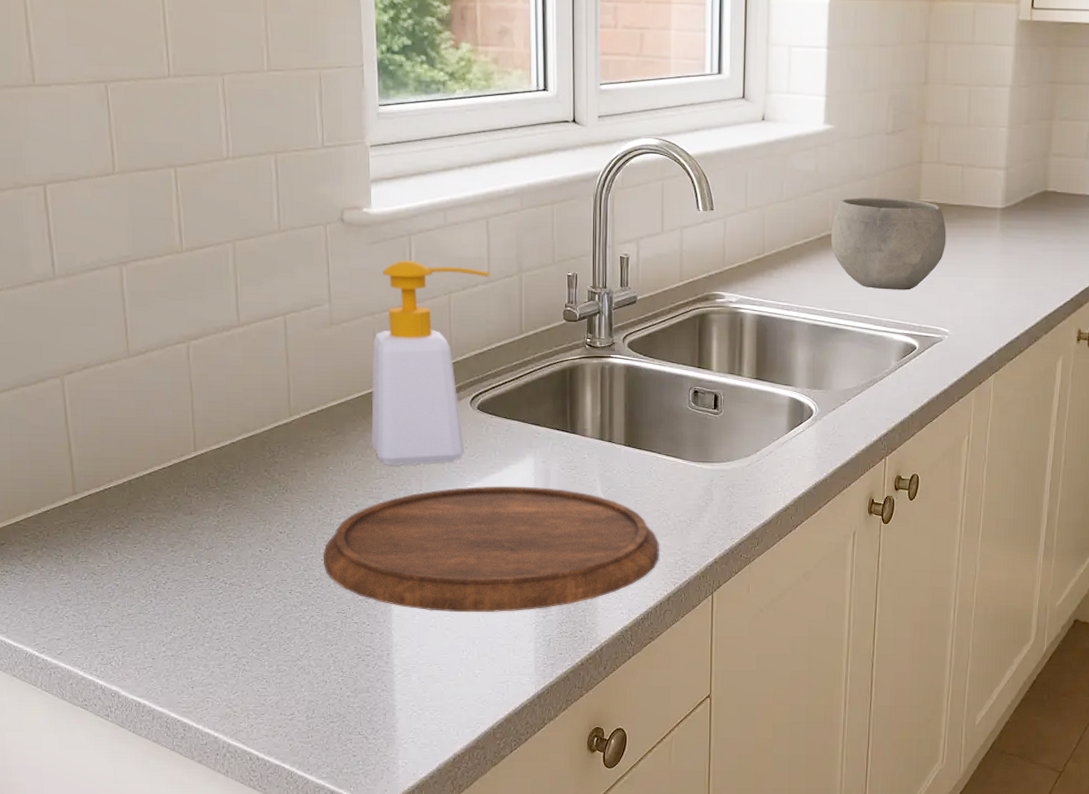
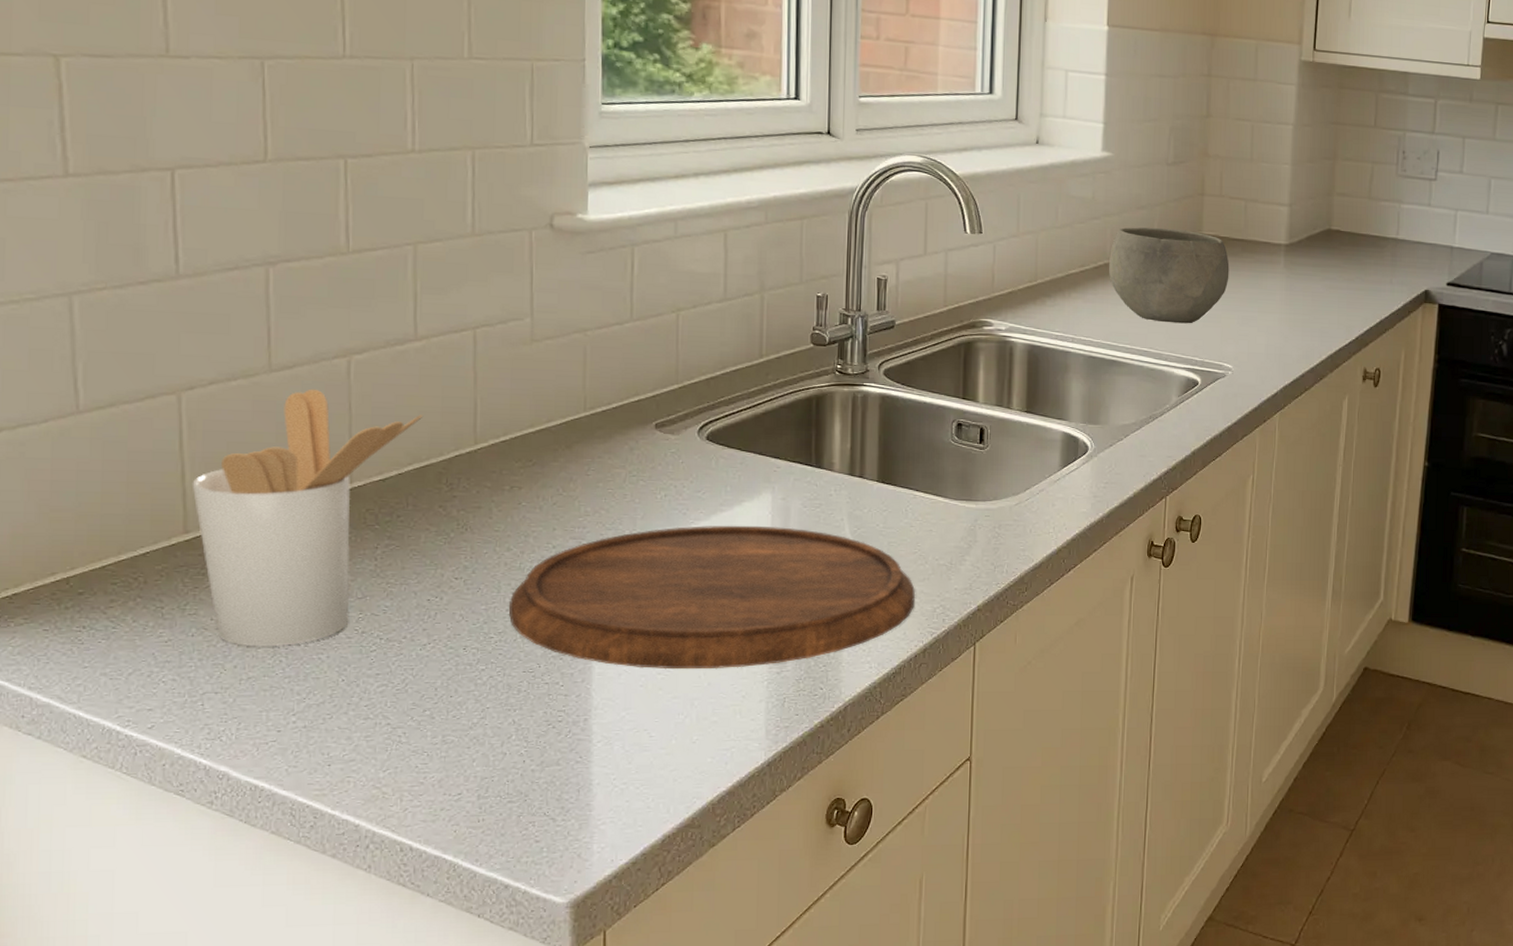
utensil holder: none [76,371,248,588] -> present [192,388,424,646]
soap bottle: present [371,260,490,466] -> none [575,273,726,502]

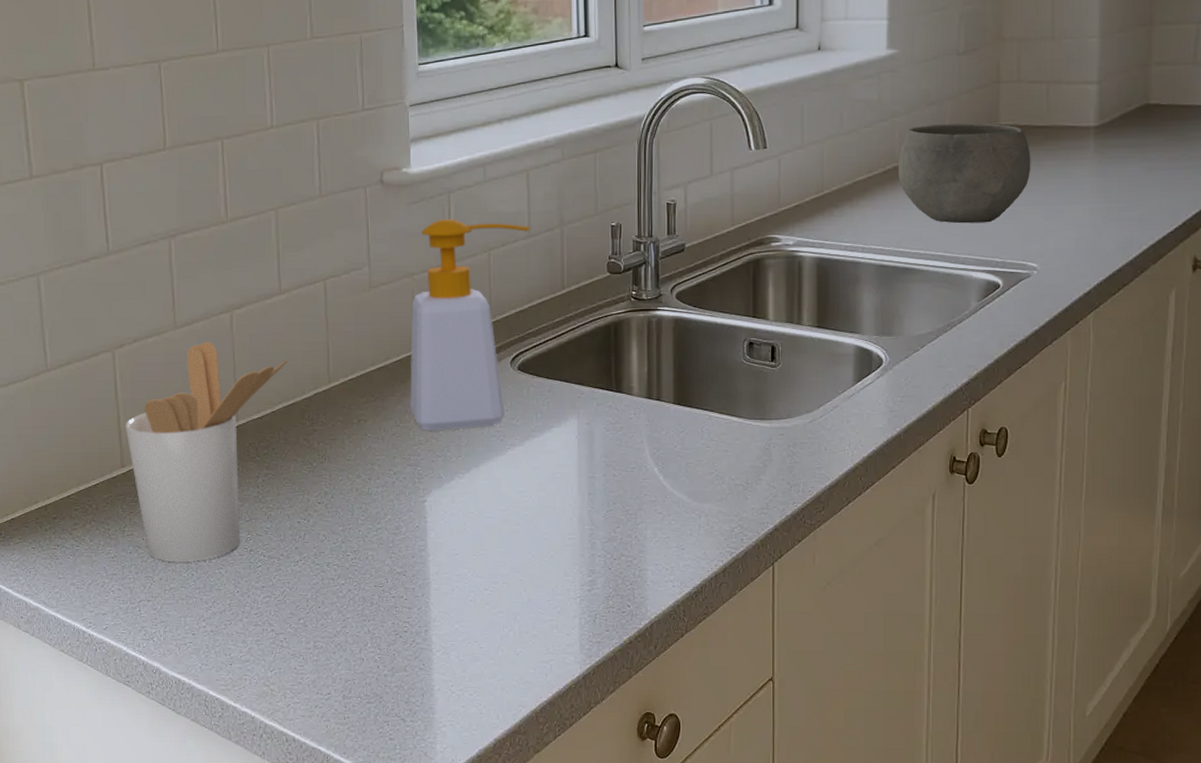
cutting board: present [508,525,916,670] -> none [360,450,714,586]
soap bottle: none [575,273,726,502] -> present [409,219,530,432]

